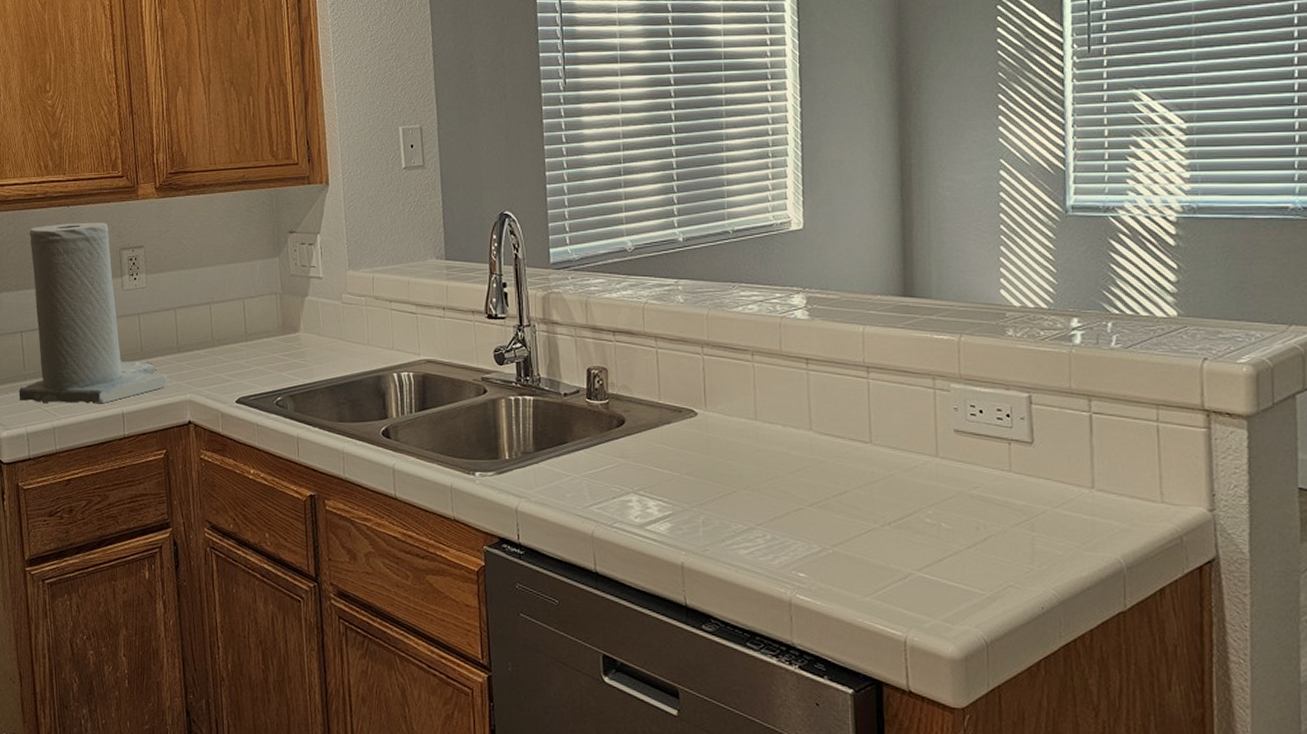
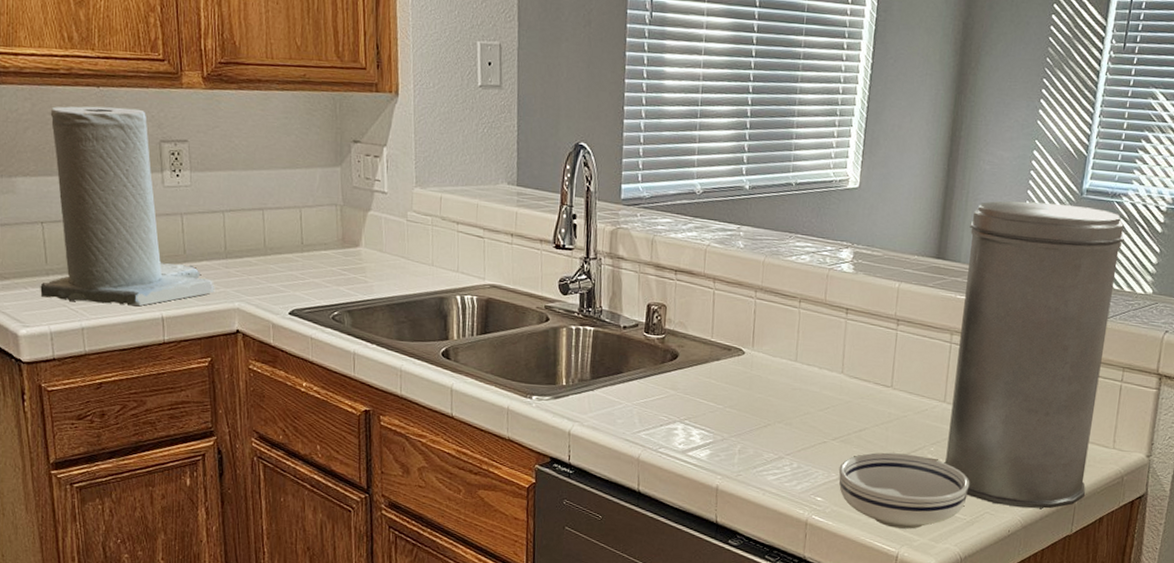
bowl: none [820,518,984,608] -> present [838,452,970,529]
canister: none [937,224,1136,580] -> present [944,201,1125,509]

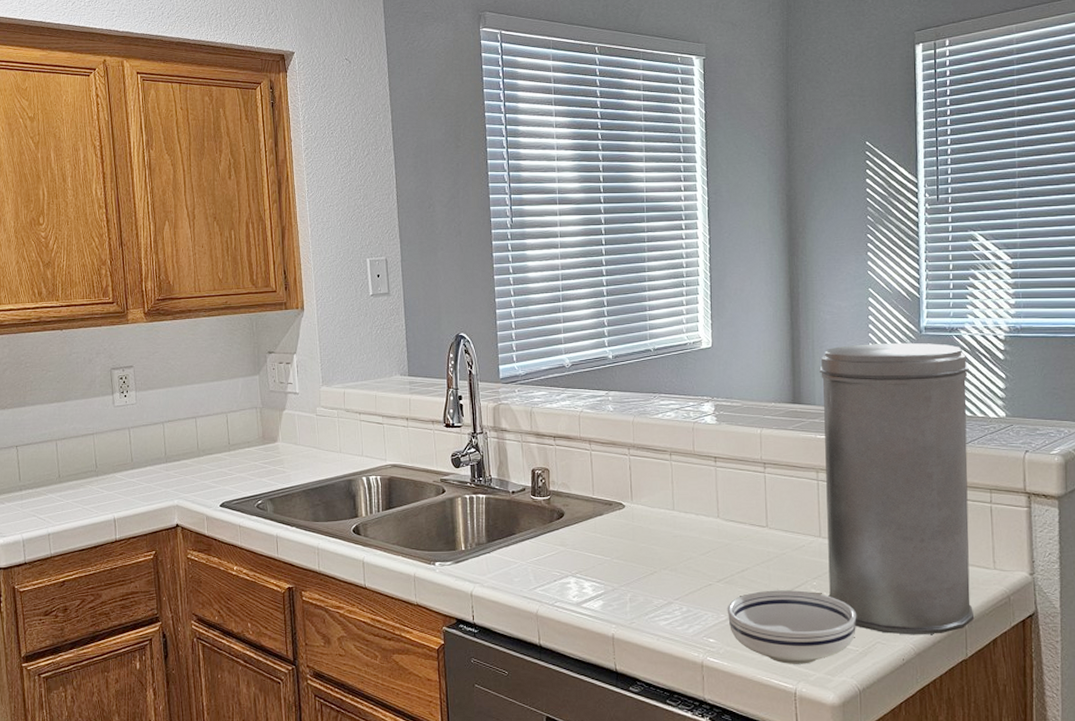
paper towel: present [40,106,214,306] -> none [15,344,157,511]

